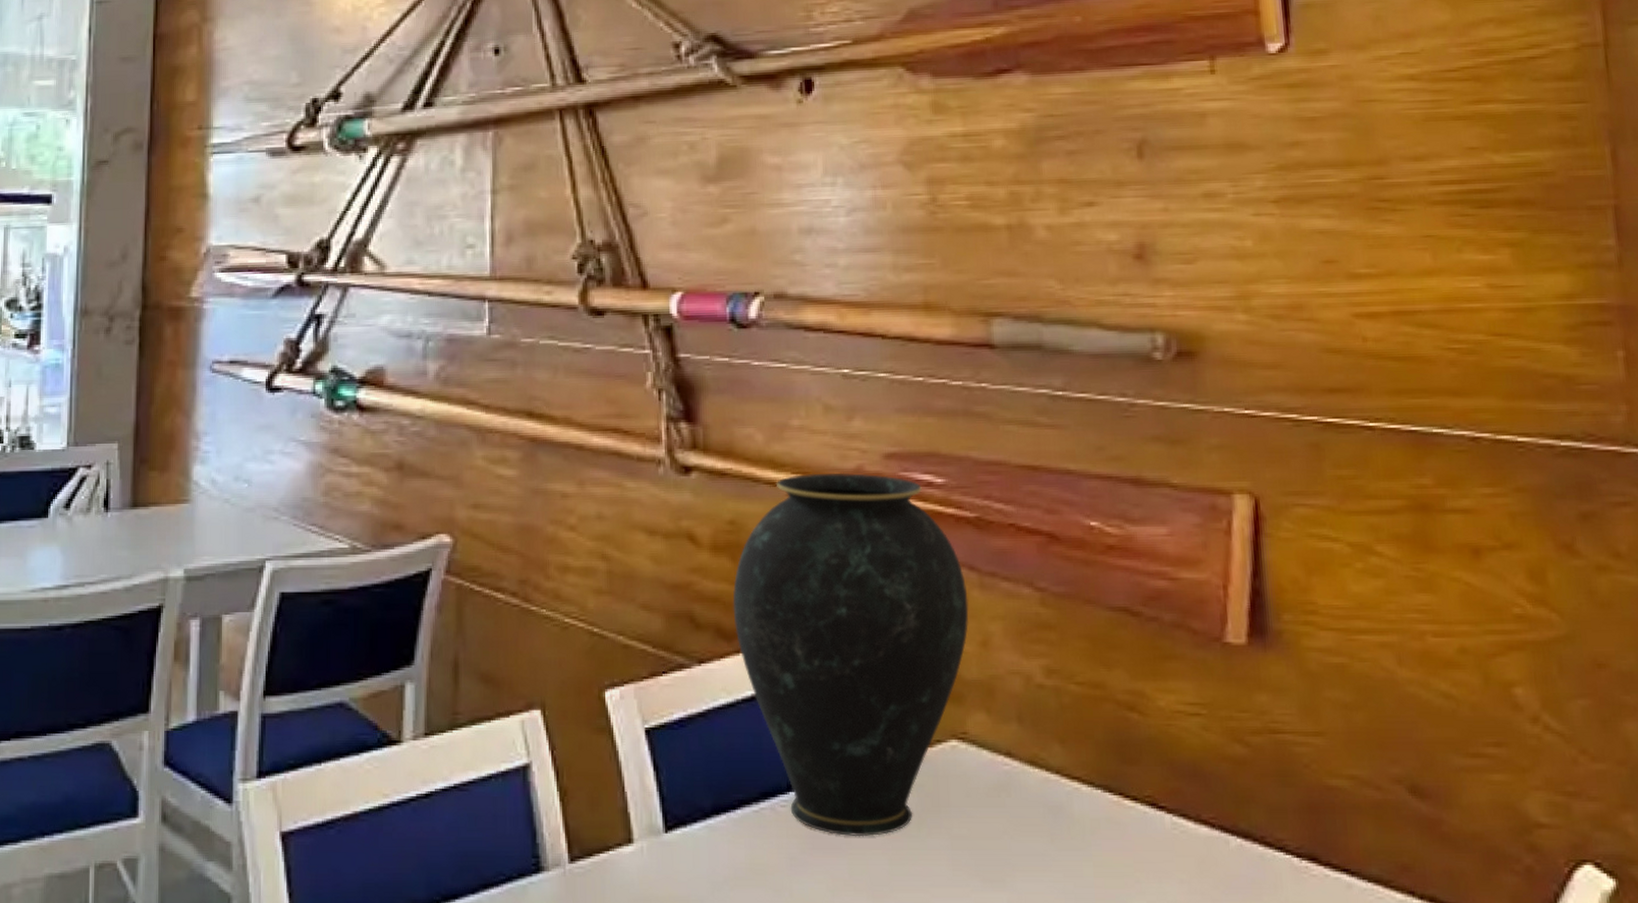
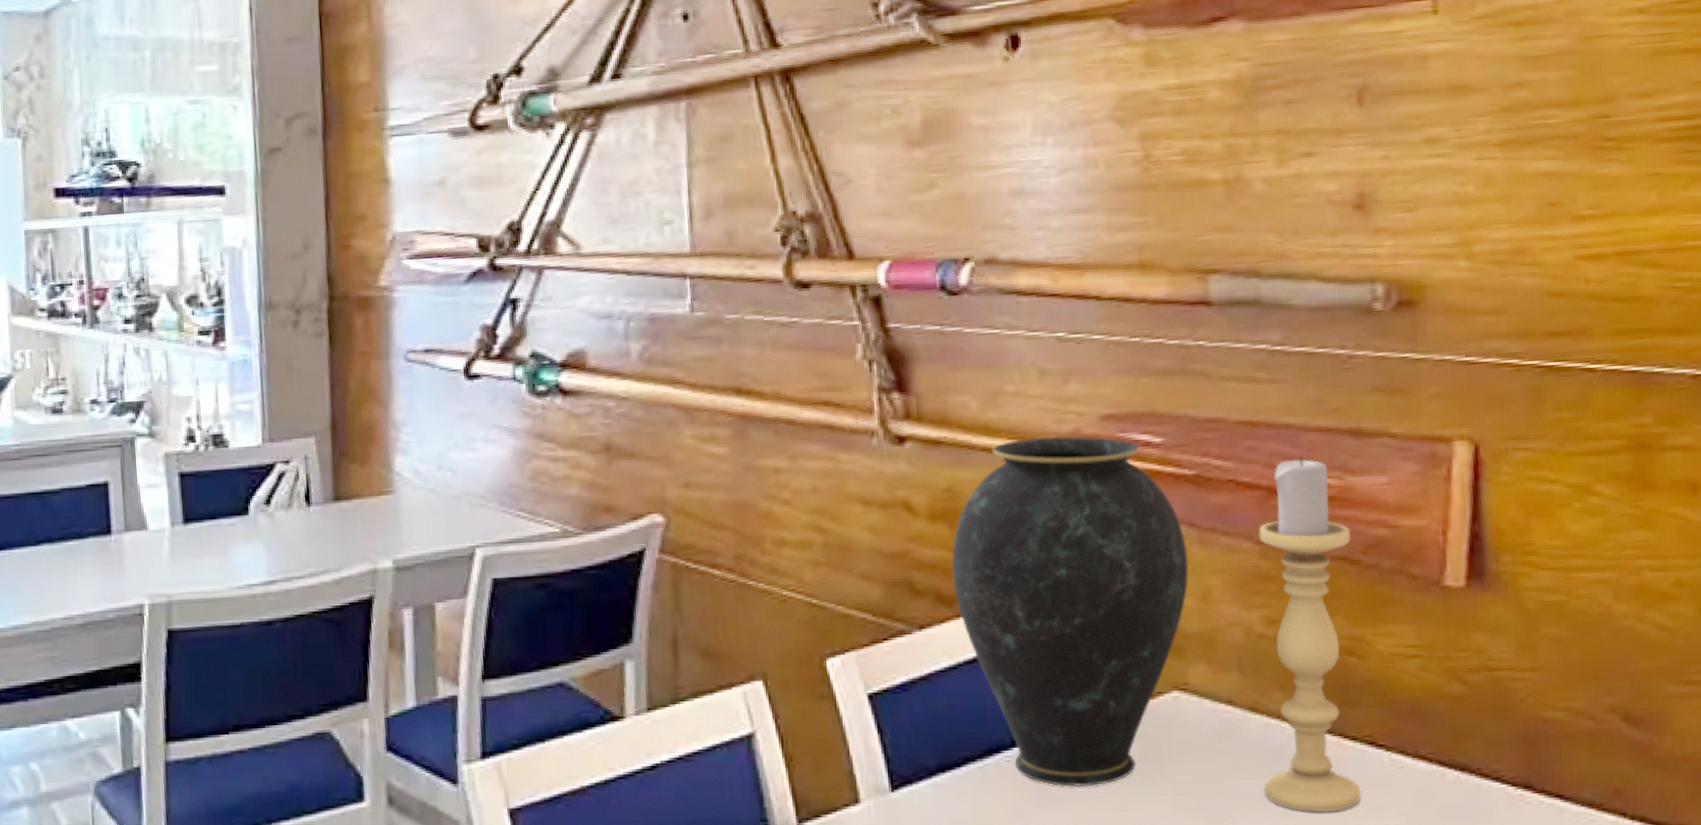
candle holder: none [1039,502,1142,877] -> present [1259,455,1361,812]

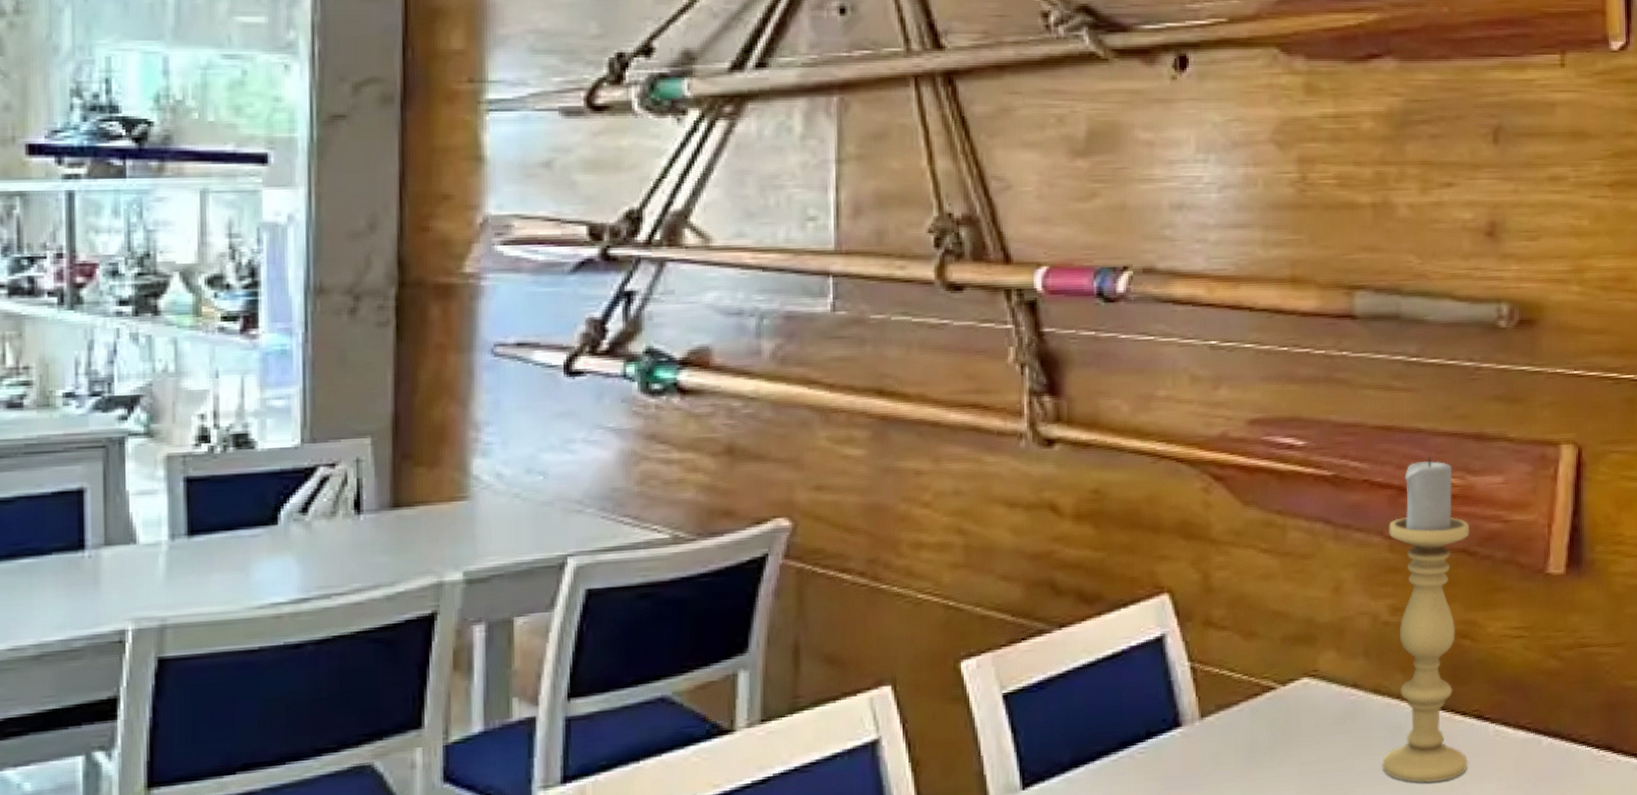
vase: present [951,436,1189,787] -> none [1095,439,1324,774]

